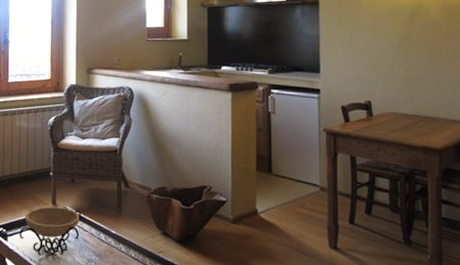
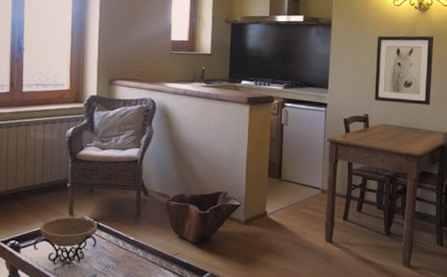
wall art: none [375,9,450,90] -> present [374,35,434,105]

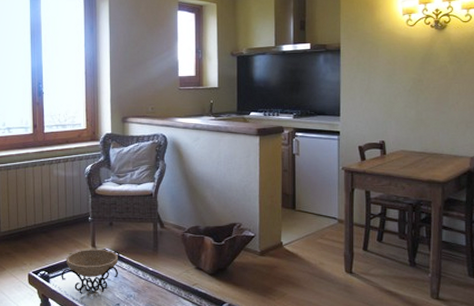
wall art: present [374,35,434,105] -> none [390,55,454,129]

